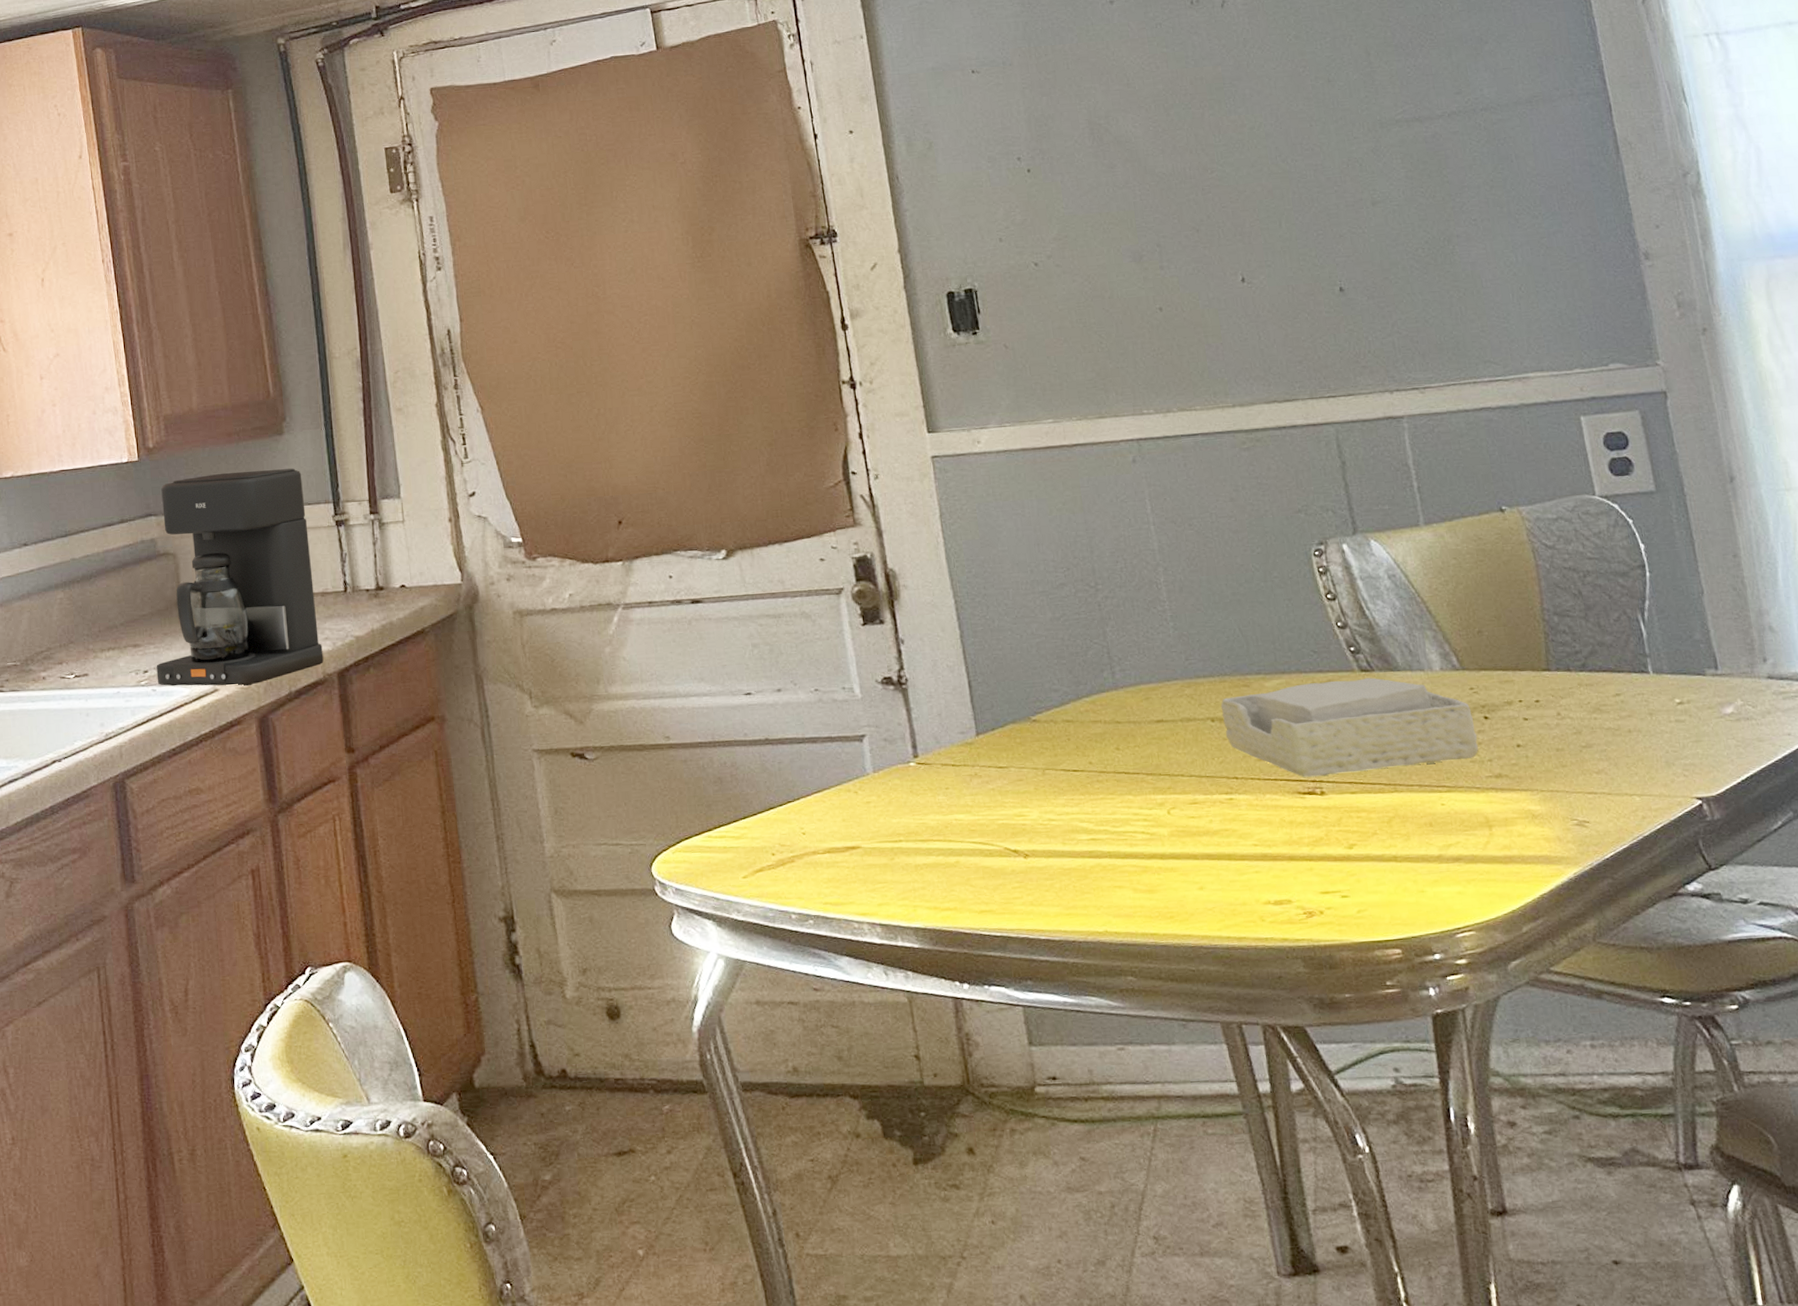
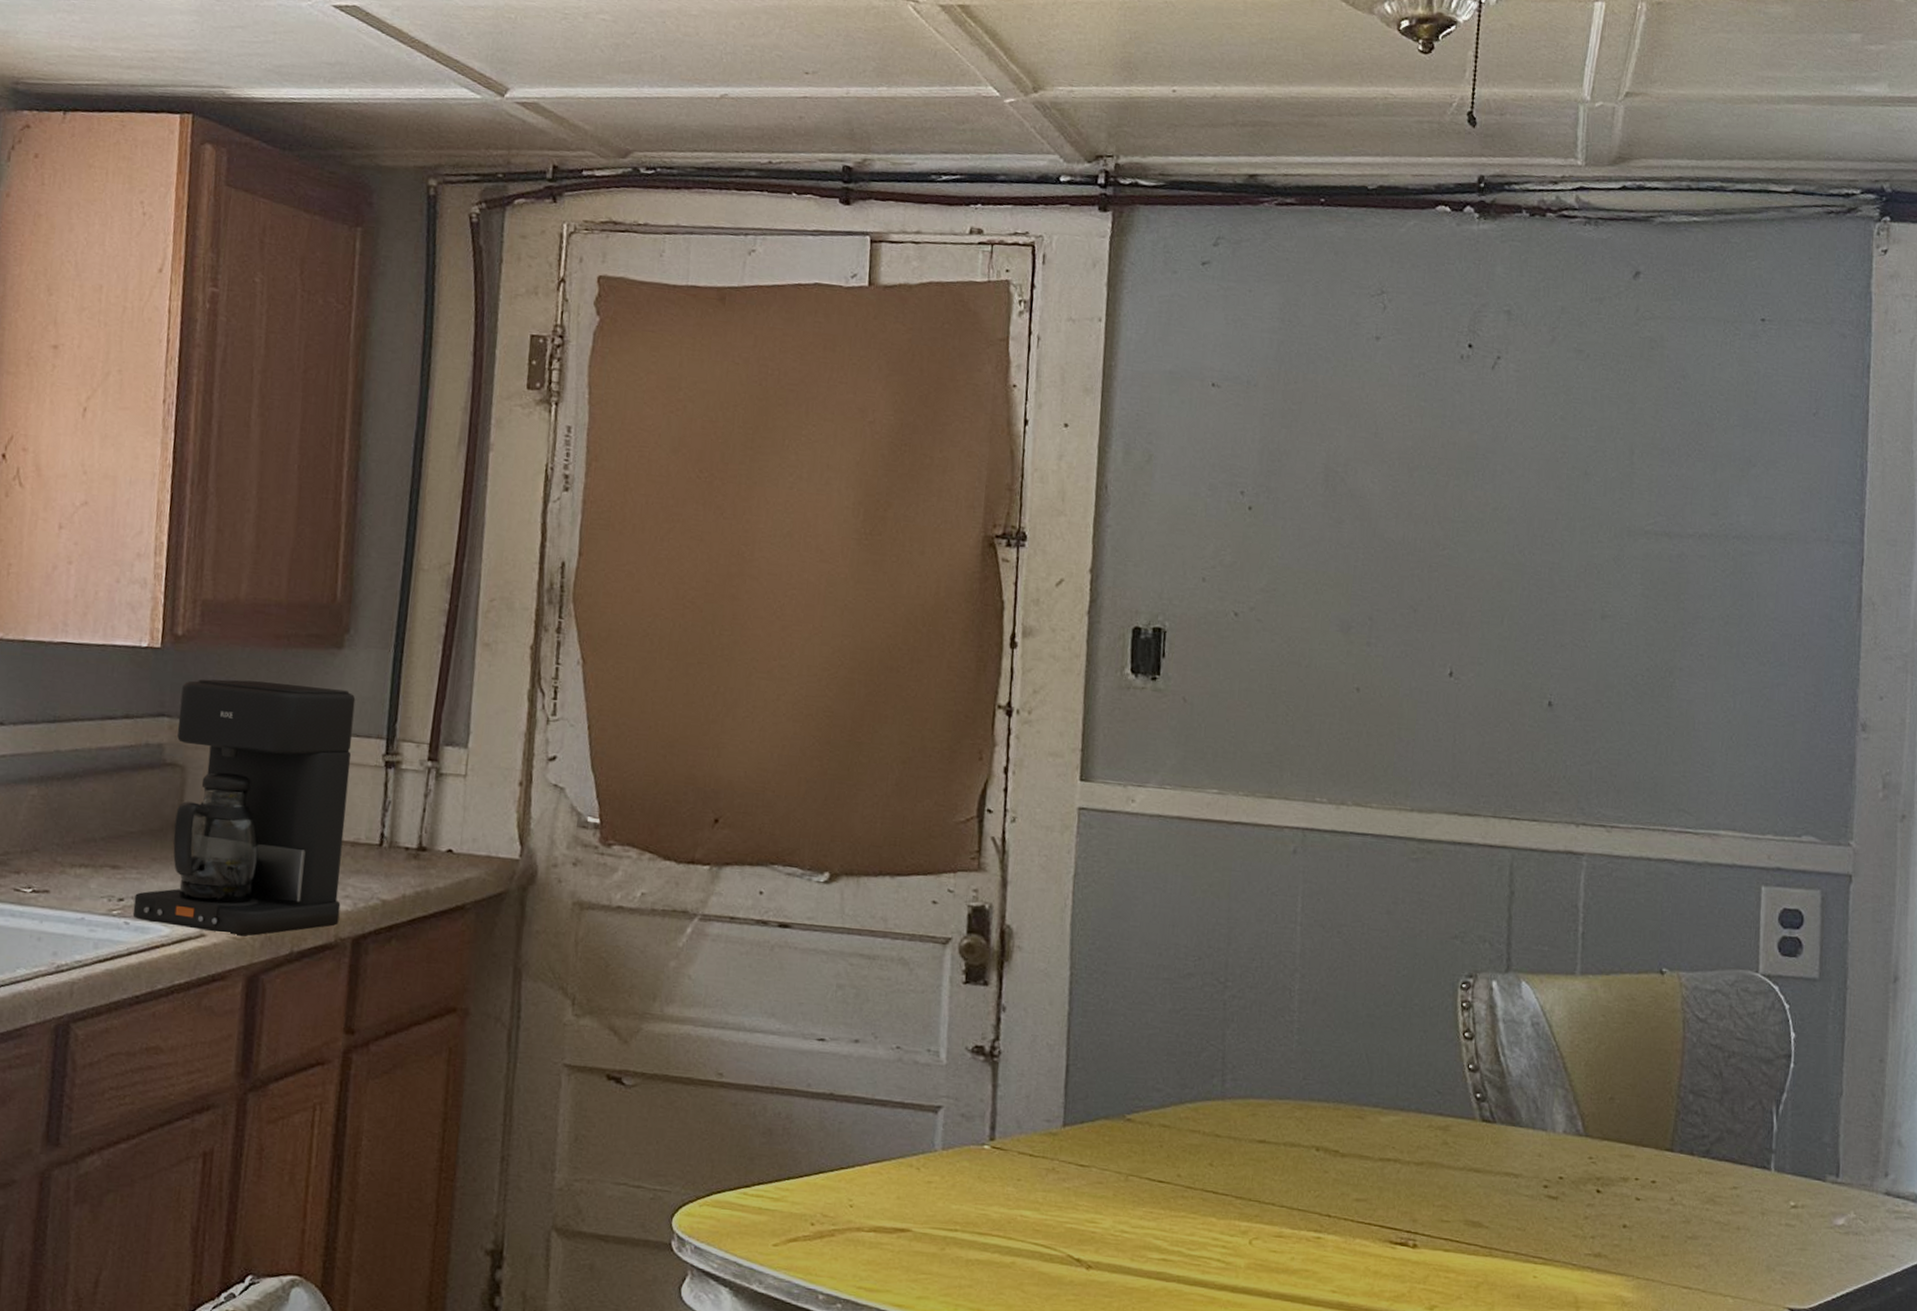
napkin holder: present [1220,677,1479,777] -> none [1327,1124,1586,1233]

